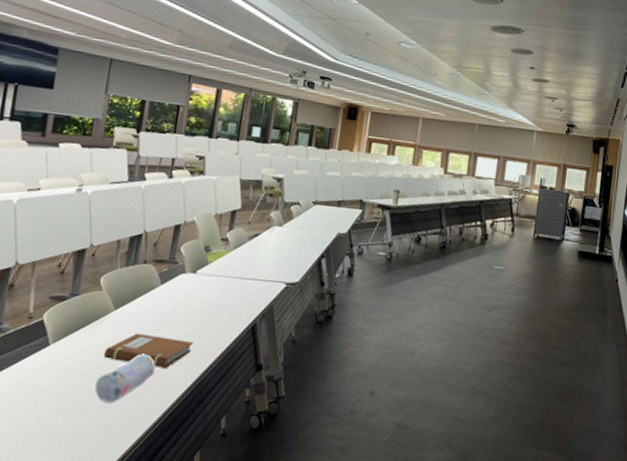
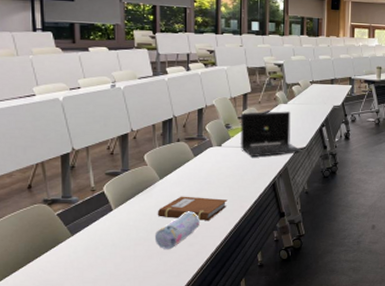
laptop: none [219,233,292,290] -> present [241,111,301,157]

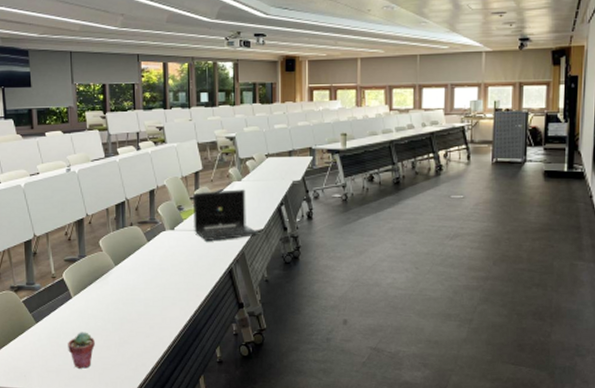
potted succulent: none [107,243,136,278] -> present [68,332,95,369]
pencil case: present [154,211,199,249] -> none [112,300,155,340]
notebook: present [157,196,227,220] -> none [113,284,183,310]

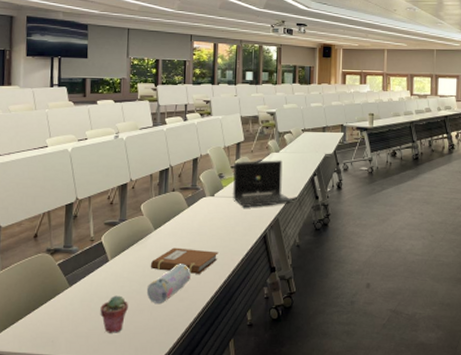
pencil case: none [112,300,155,340] -> present [146,264,191,303]
notebook: none [113,284,183,310] -> present [150,247,218,274]

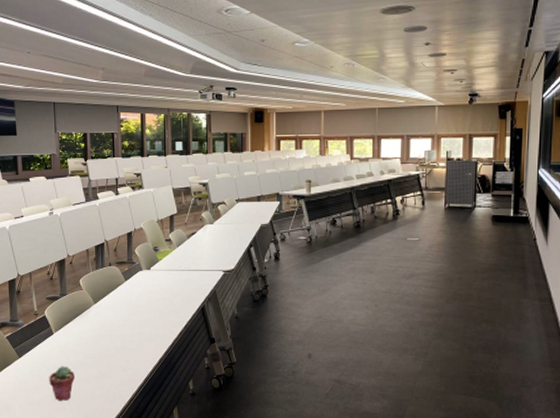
pencil case: present [146,264,191,303] -> none [91,336,132,373]
notebook: present [150,247,218,274] -> none [92,320,158,345]
laptop: present [233,160,292,208] -> none [168,232,229,281]

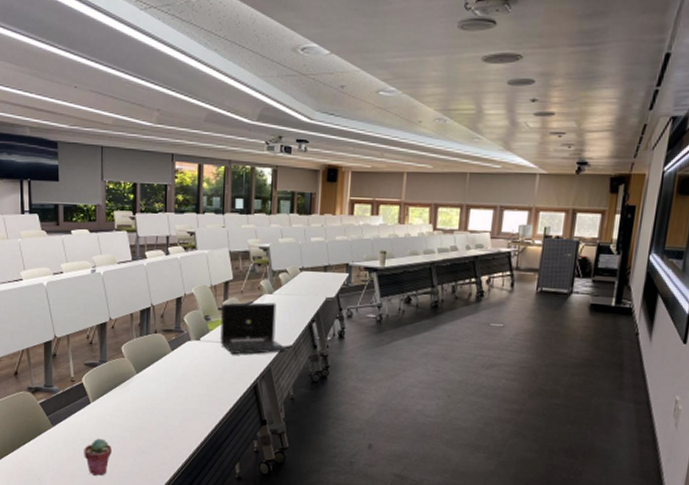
laptop: none [168,232,229,281] -> present [220,302,287,355]

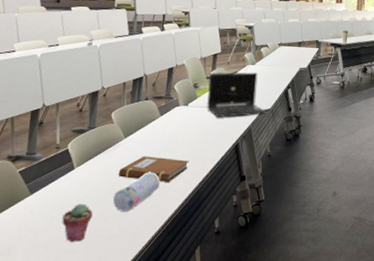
pencil case: none [130,410,175,450] -> present [112,172,160,212]
notebook: none [133,393,205,422] -> present [118,156,189,182]

